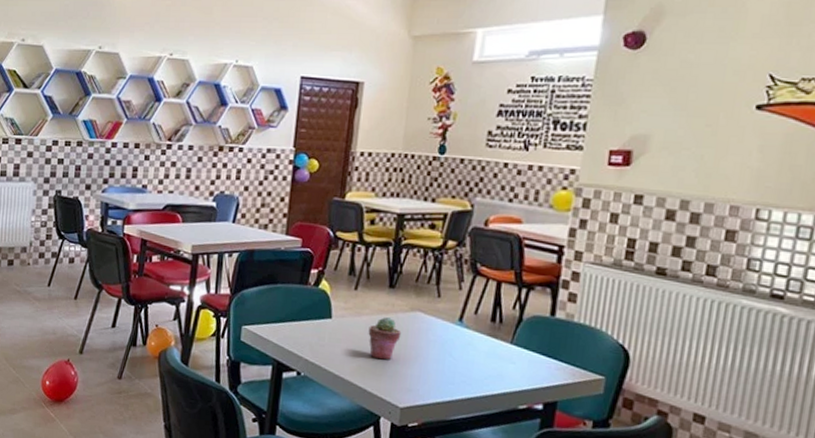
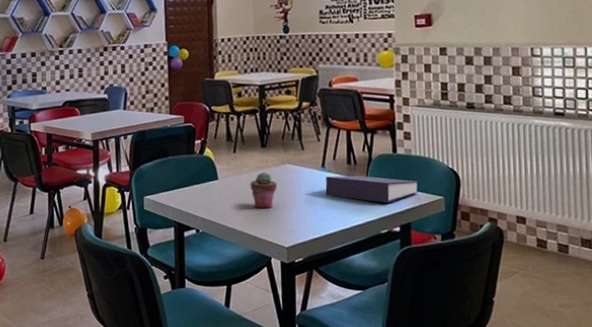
book: none [458,332,576,374] -> present [325,175,419,203]

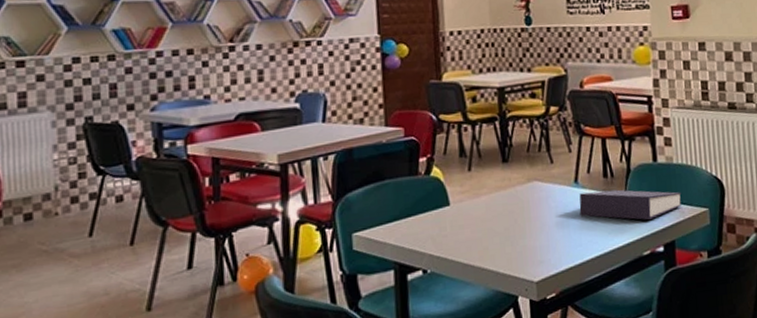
potted succulent: present [250,172,278,209] -> none [489,193,523,238]

